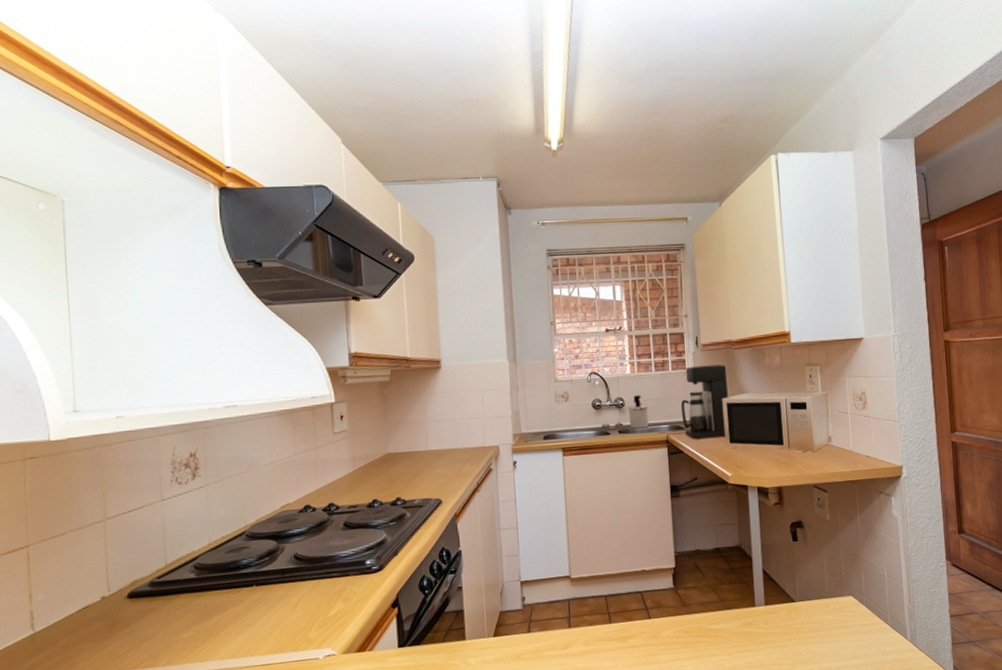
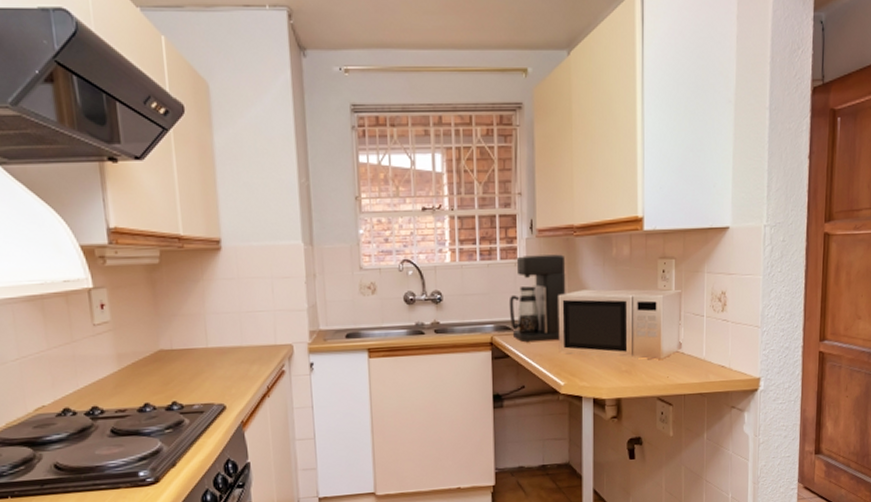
soap dispenser: present [628,395,649,429] -> none [446,288,471,329]

